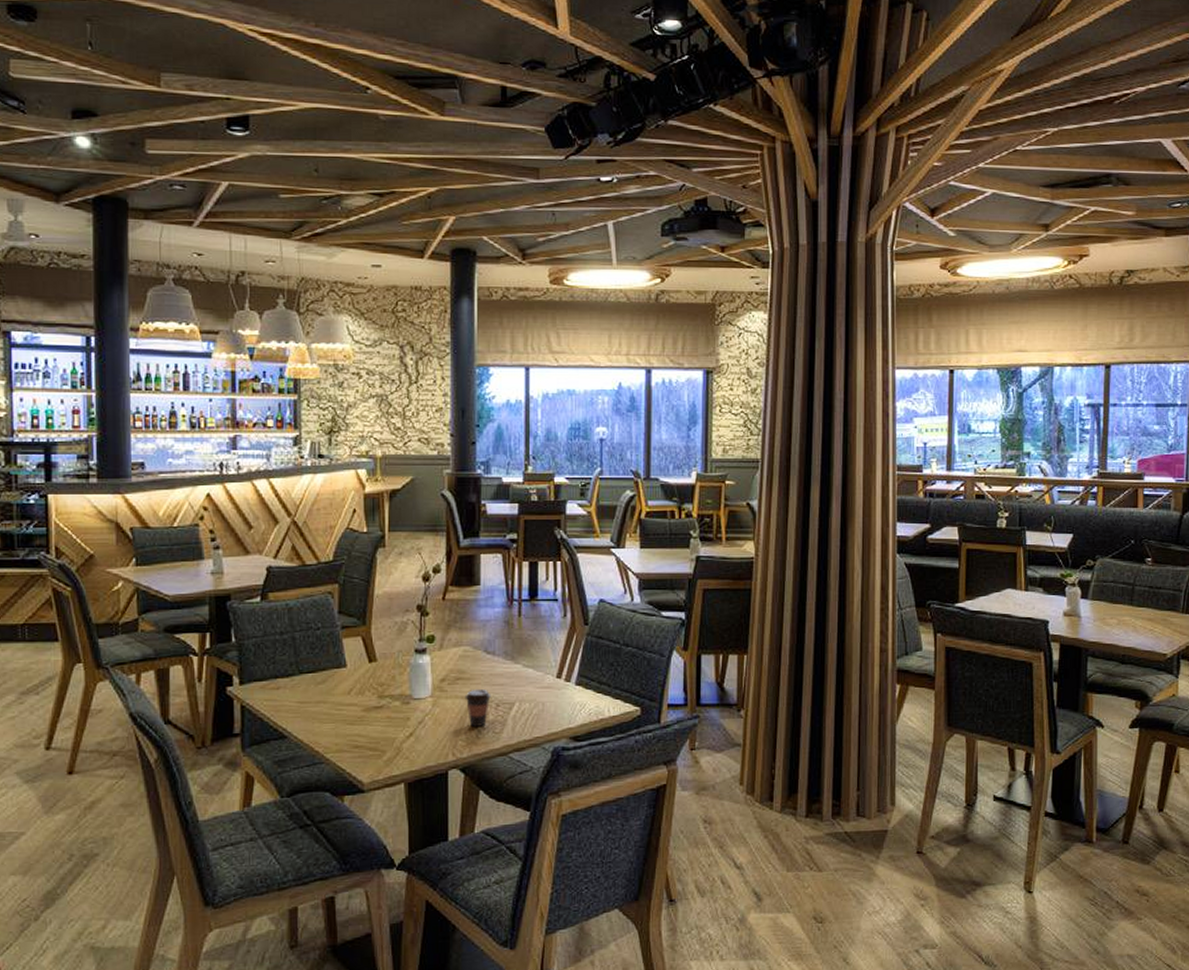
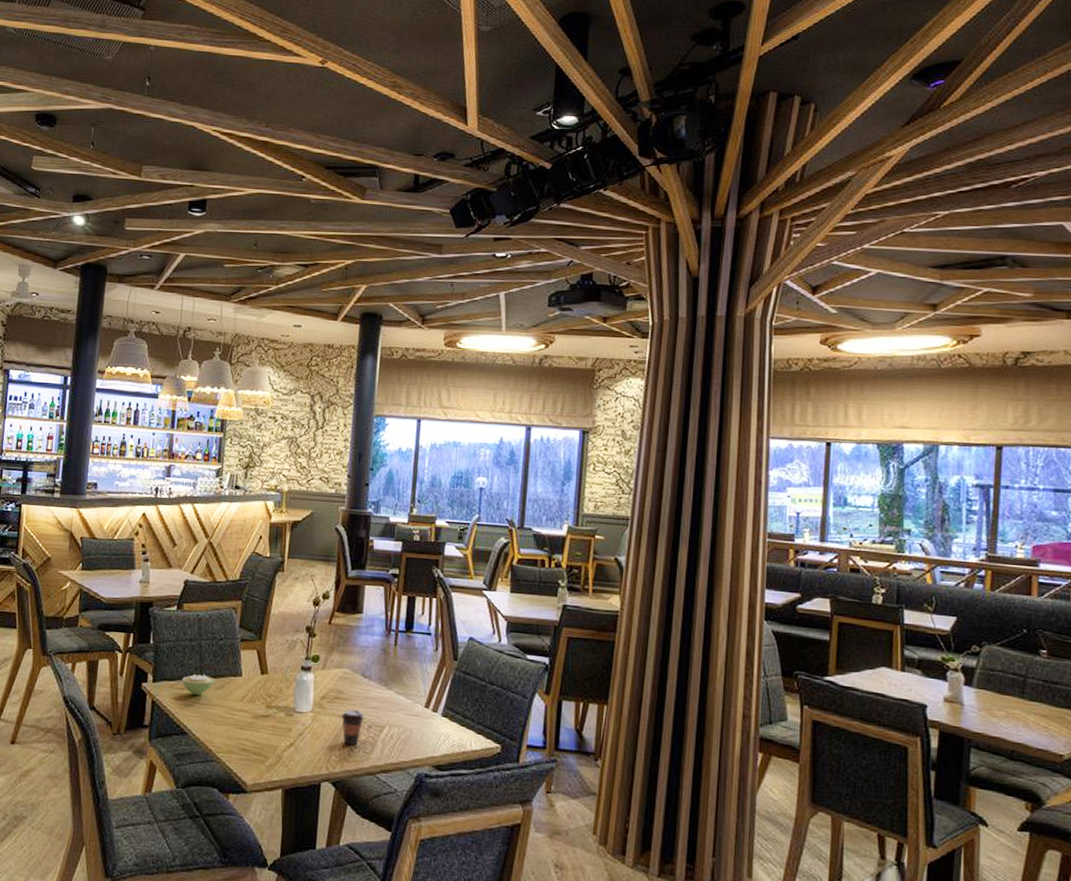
sugar bowl: none [275,670,314,693] -> present [182,673,215,695]

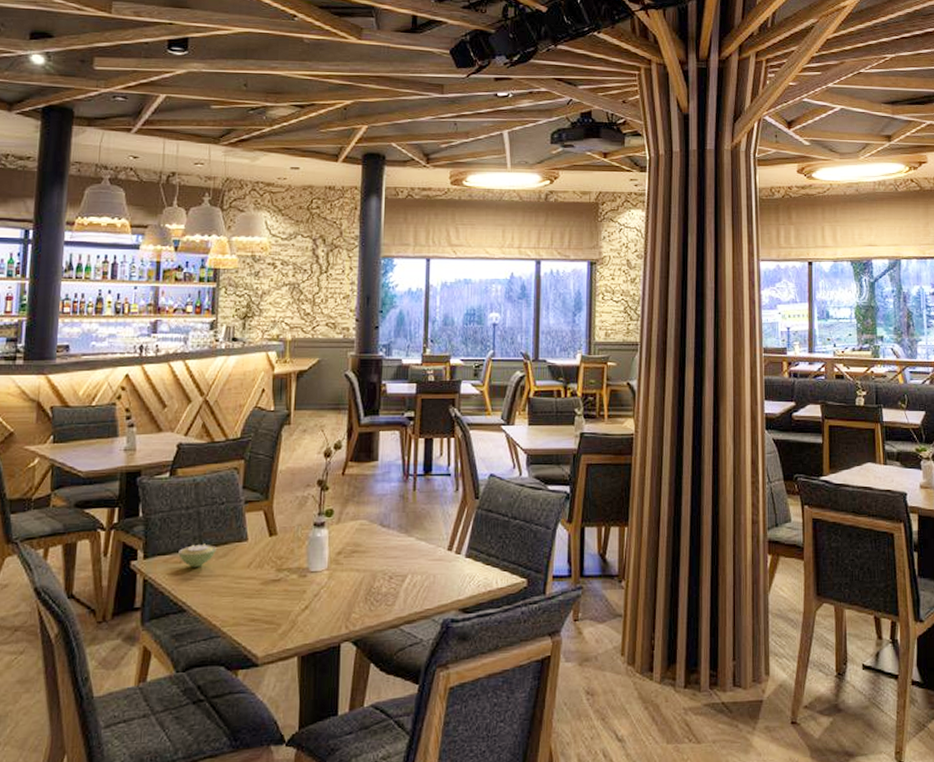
coffee cup: present [341,709,364,745] -> none [359,561,385,599]

